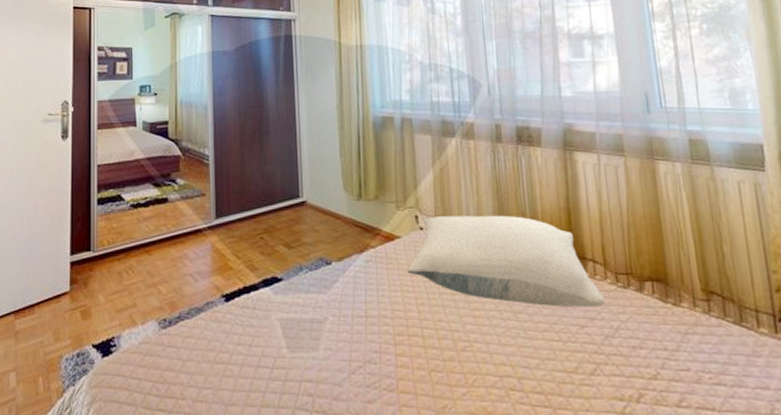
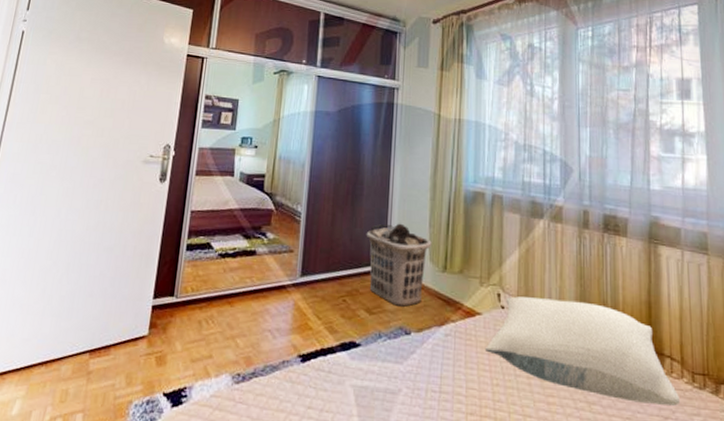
clothes hamper: none [277,156,344,238] -> present [366,223,432,307]

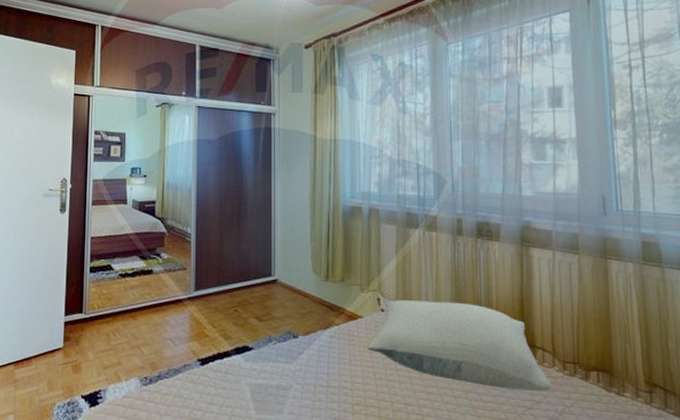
clothes hamper: present [366,223,432,307] -> none [252,239,314,314]

